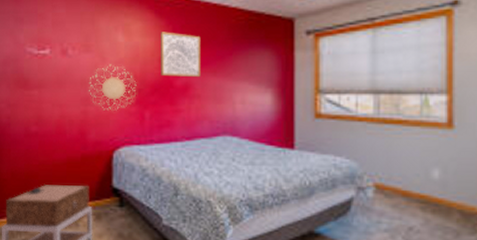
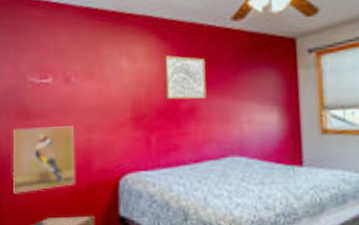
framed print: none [12,98,71,160] -> present [12,126,75,194]
decorative wall piece: present [88,64,137,111] -> none [92,90,142,137]

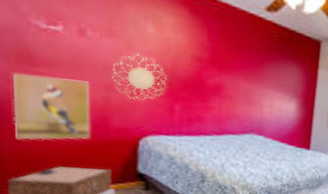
decorative wall piece: none [92,90,142,137] -> present [111,53,167,101]
wall art: present [165,55,207,100] -> none [193,30,236,80]

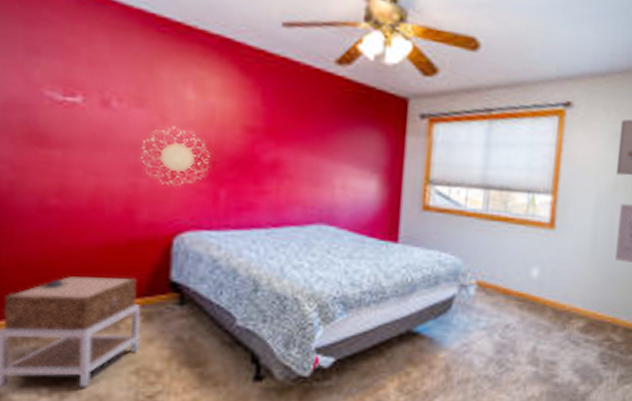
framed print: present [13,73,91,140] -> none [16,157,112,243]

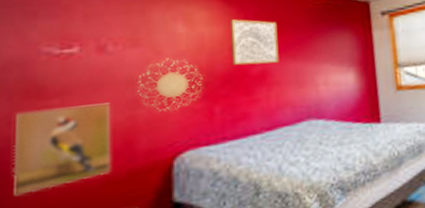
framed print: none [16,157,112,243] -> present [12,102,112,196]
wall art: none [243,93,298,155] -> present [231,19,279,66]

